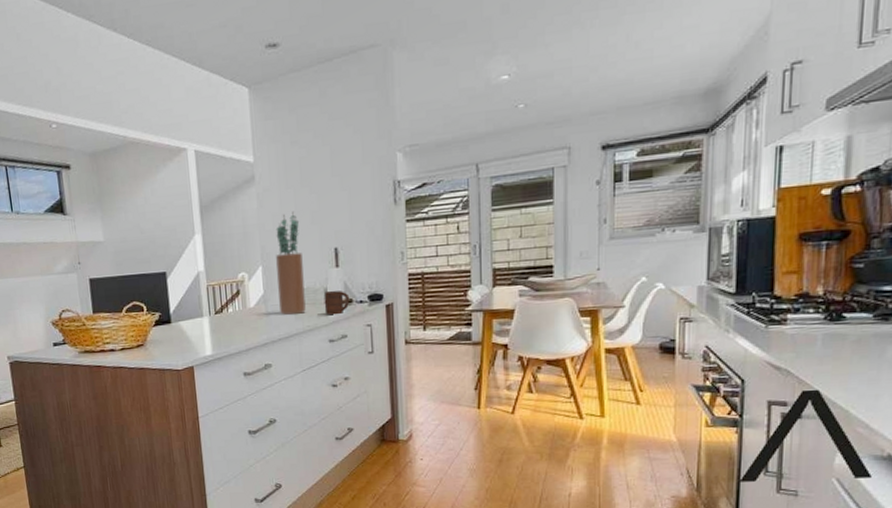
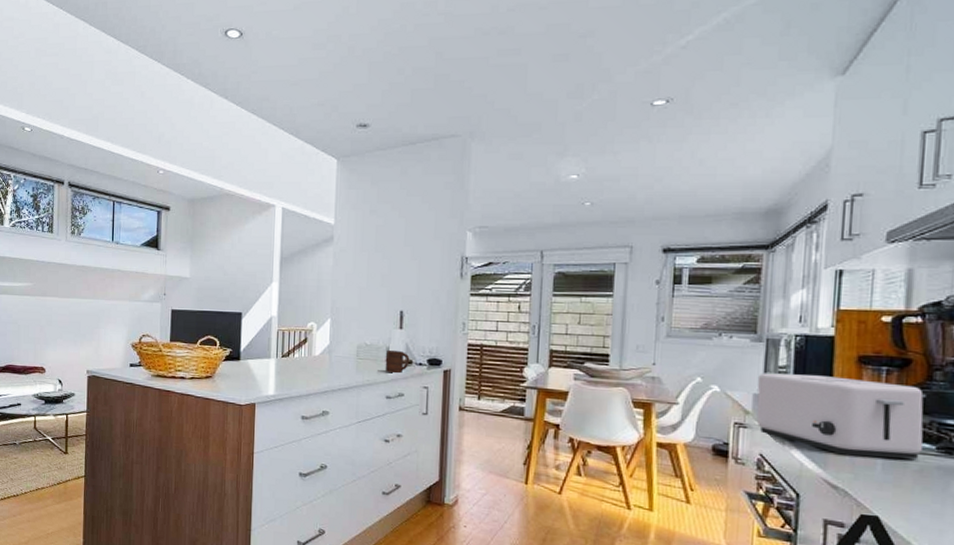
vase: present [275,211,306,315] -> none [342,272,371,368]
toaster: none [701,257,862,336] -> present [757,373,924,459]

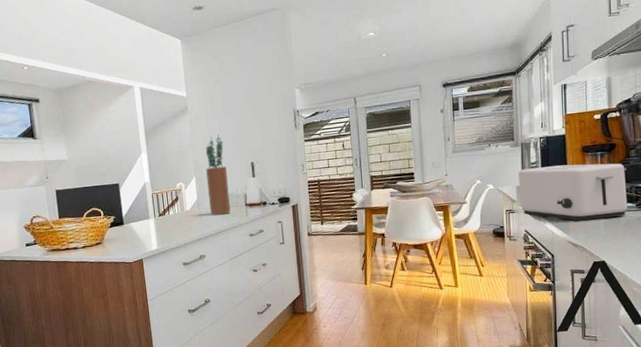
vase: none [342,272,371,368] -> present [205,134,231,216]
cup: present [385,349,410,374] -> none [245,195,265,215]

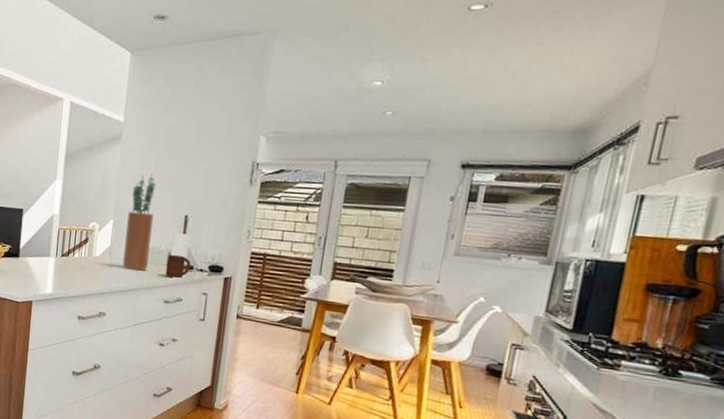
cup: none [245,195,265,215] -> present [165,254,191,279]
toaster: present [518,163,628,221] -> none [534,296,708,389]

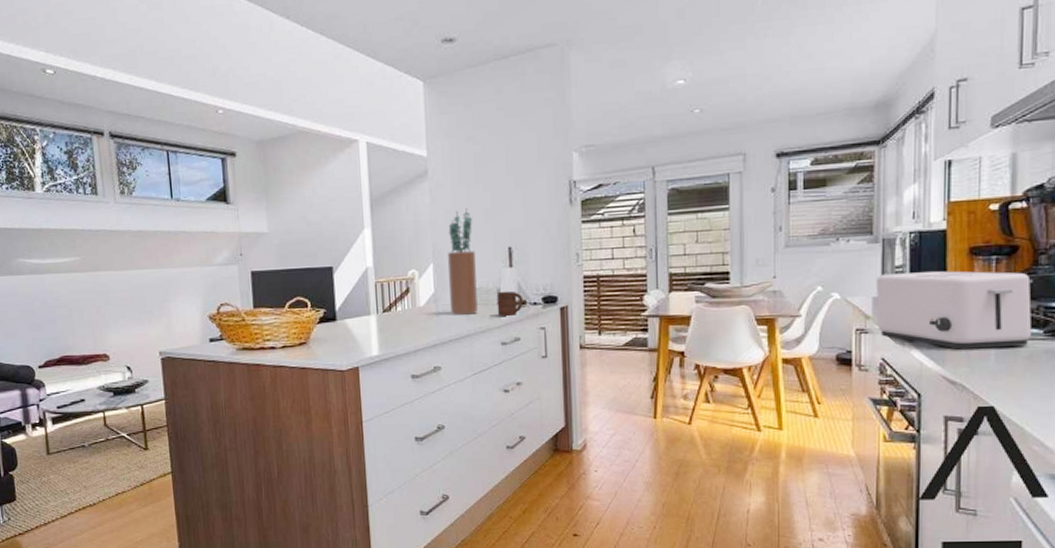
toaster: none [534,296,708,389] -> present [875,271,1032,350]

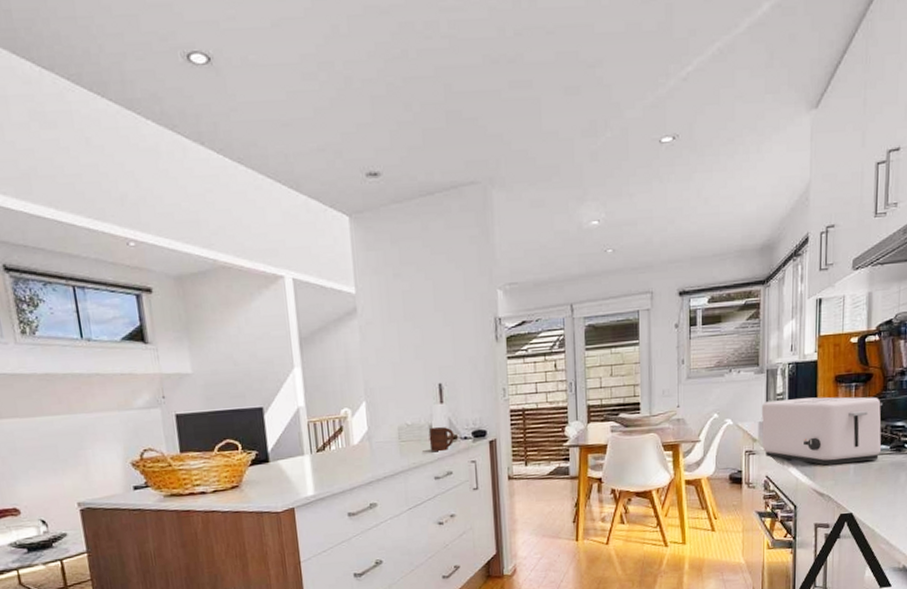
vase: present [447,208,478,315] -> none [379,345,411,452]

